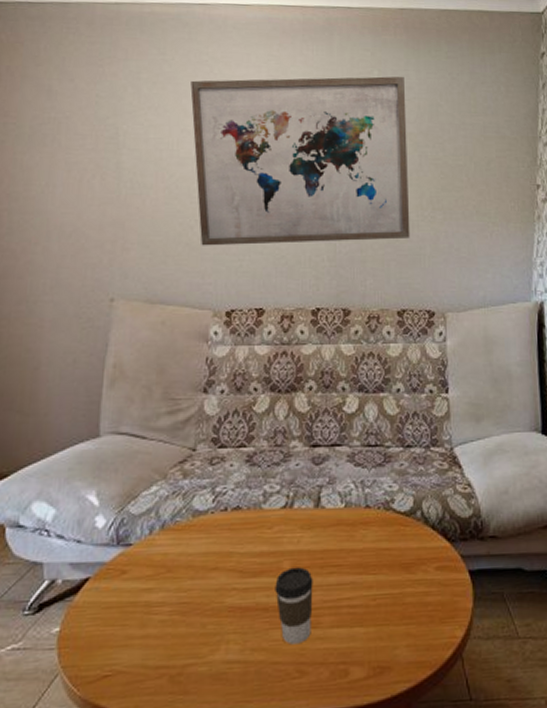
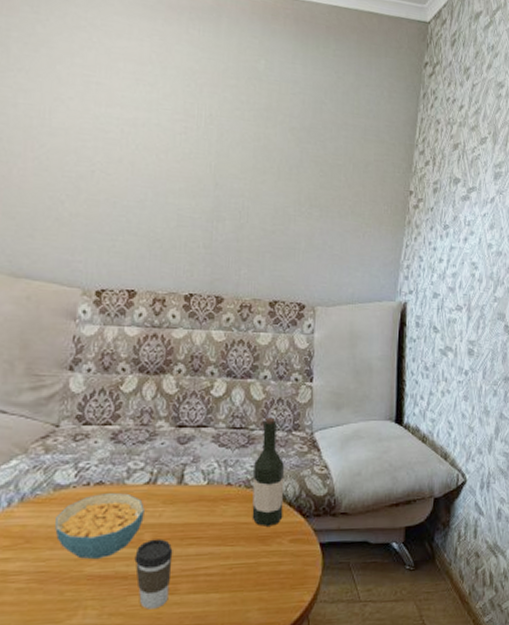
wall art: present [190,76,411,246] -> none [66,45,291,232]
cereal bowl: none [195,518,282,590] -> present [55,493,144,560]
wine bottle: none [392,433,427,552] -> present [252,417,284,526]

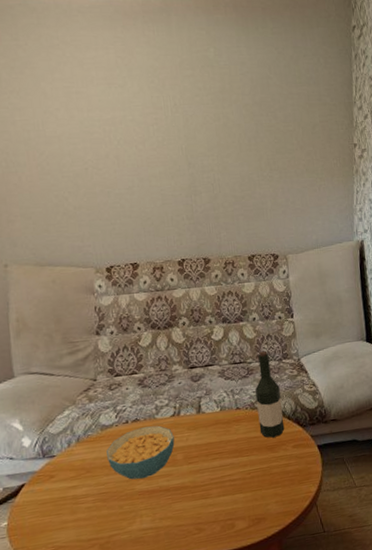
coffee cup: present [134,539,173,610] -> none [172,457,204,512]

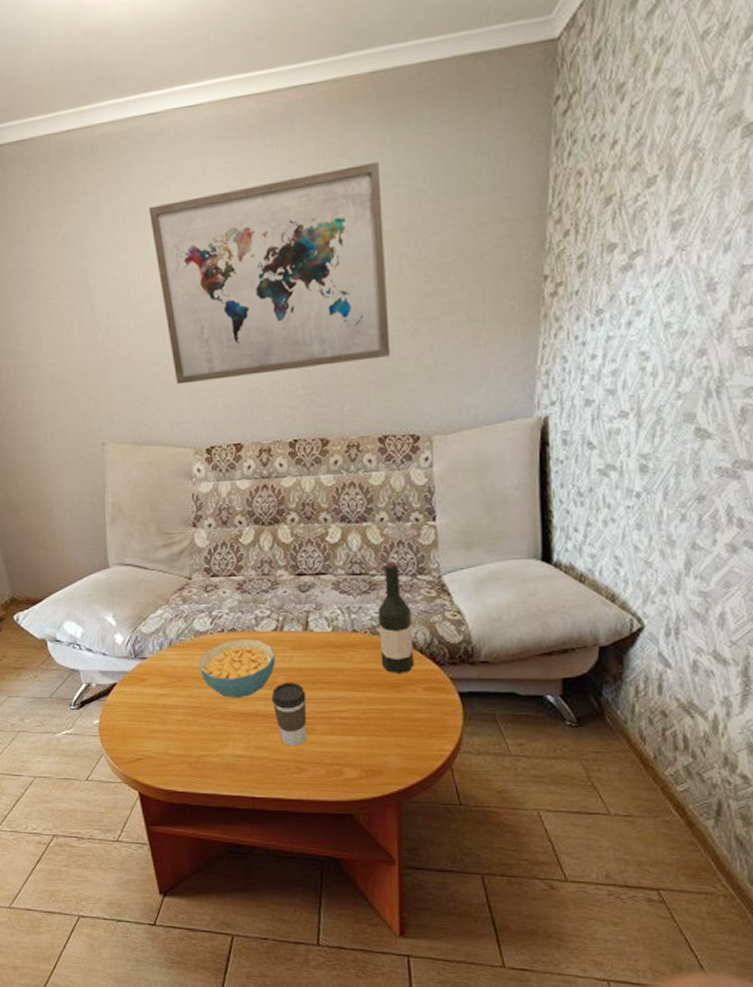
wall art: none [46,53,254,214] -> present [149,162,391,385]
coffee cup: none [172,457,204,512] -> present [271,682,307,746]

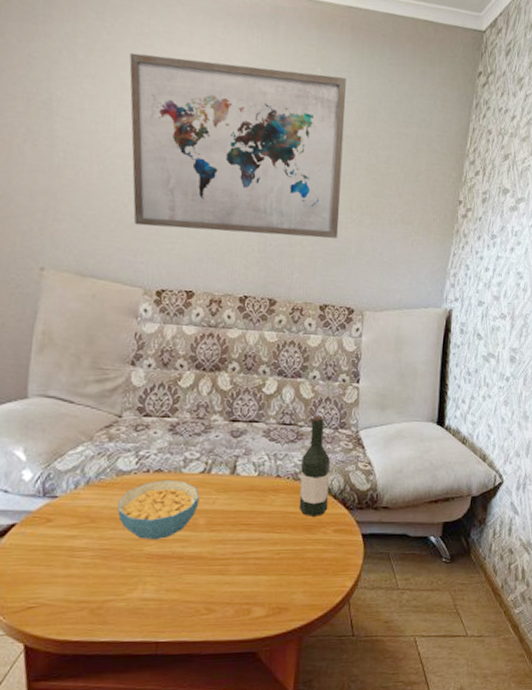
coffee cup: present [271,682,307,746] -> none [190,524,225,587]

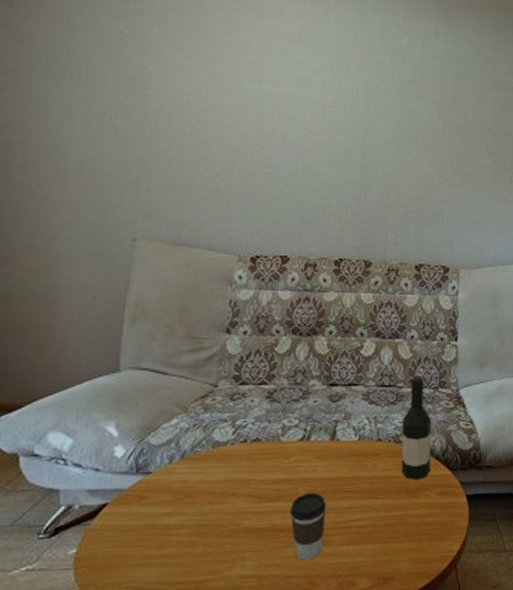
cereal bowl: present [117,480,199,540] -> none [214,449,299,513]
wall art: present [129,52,346,239] -> none [220,26,433,199]
coffee cup: none [190,524,225,587] -> present [290,492,326,561]

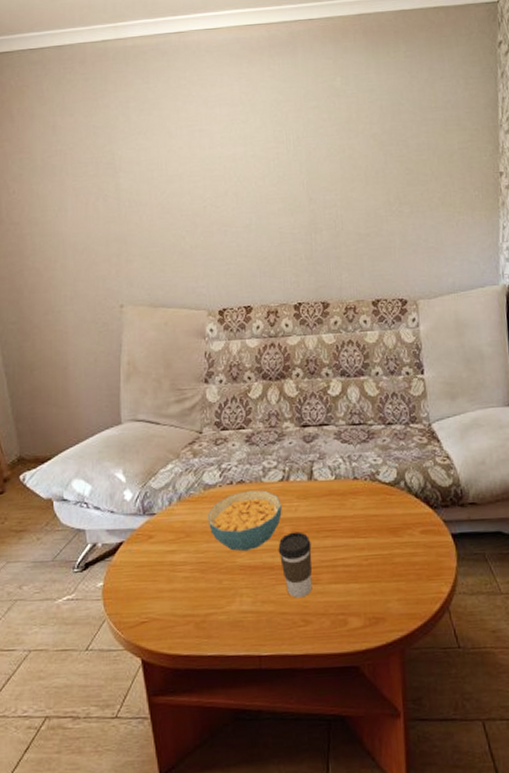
cereal bowl: none [214,449,299,513] -> present [208,490,282,552]
wine bottle: present [401,375,431,480] -> none [376,411,411,518]

